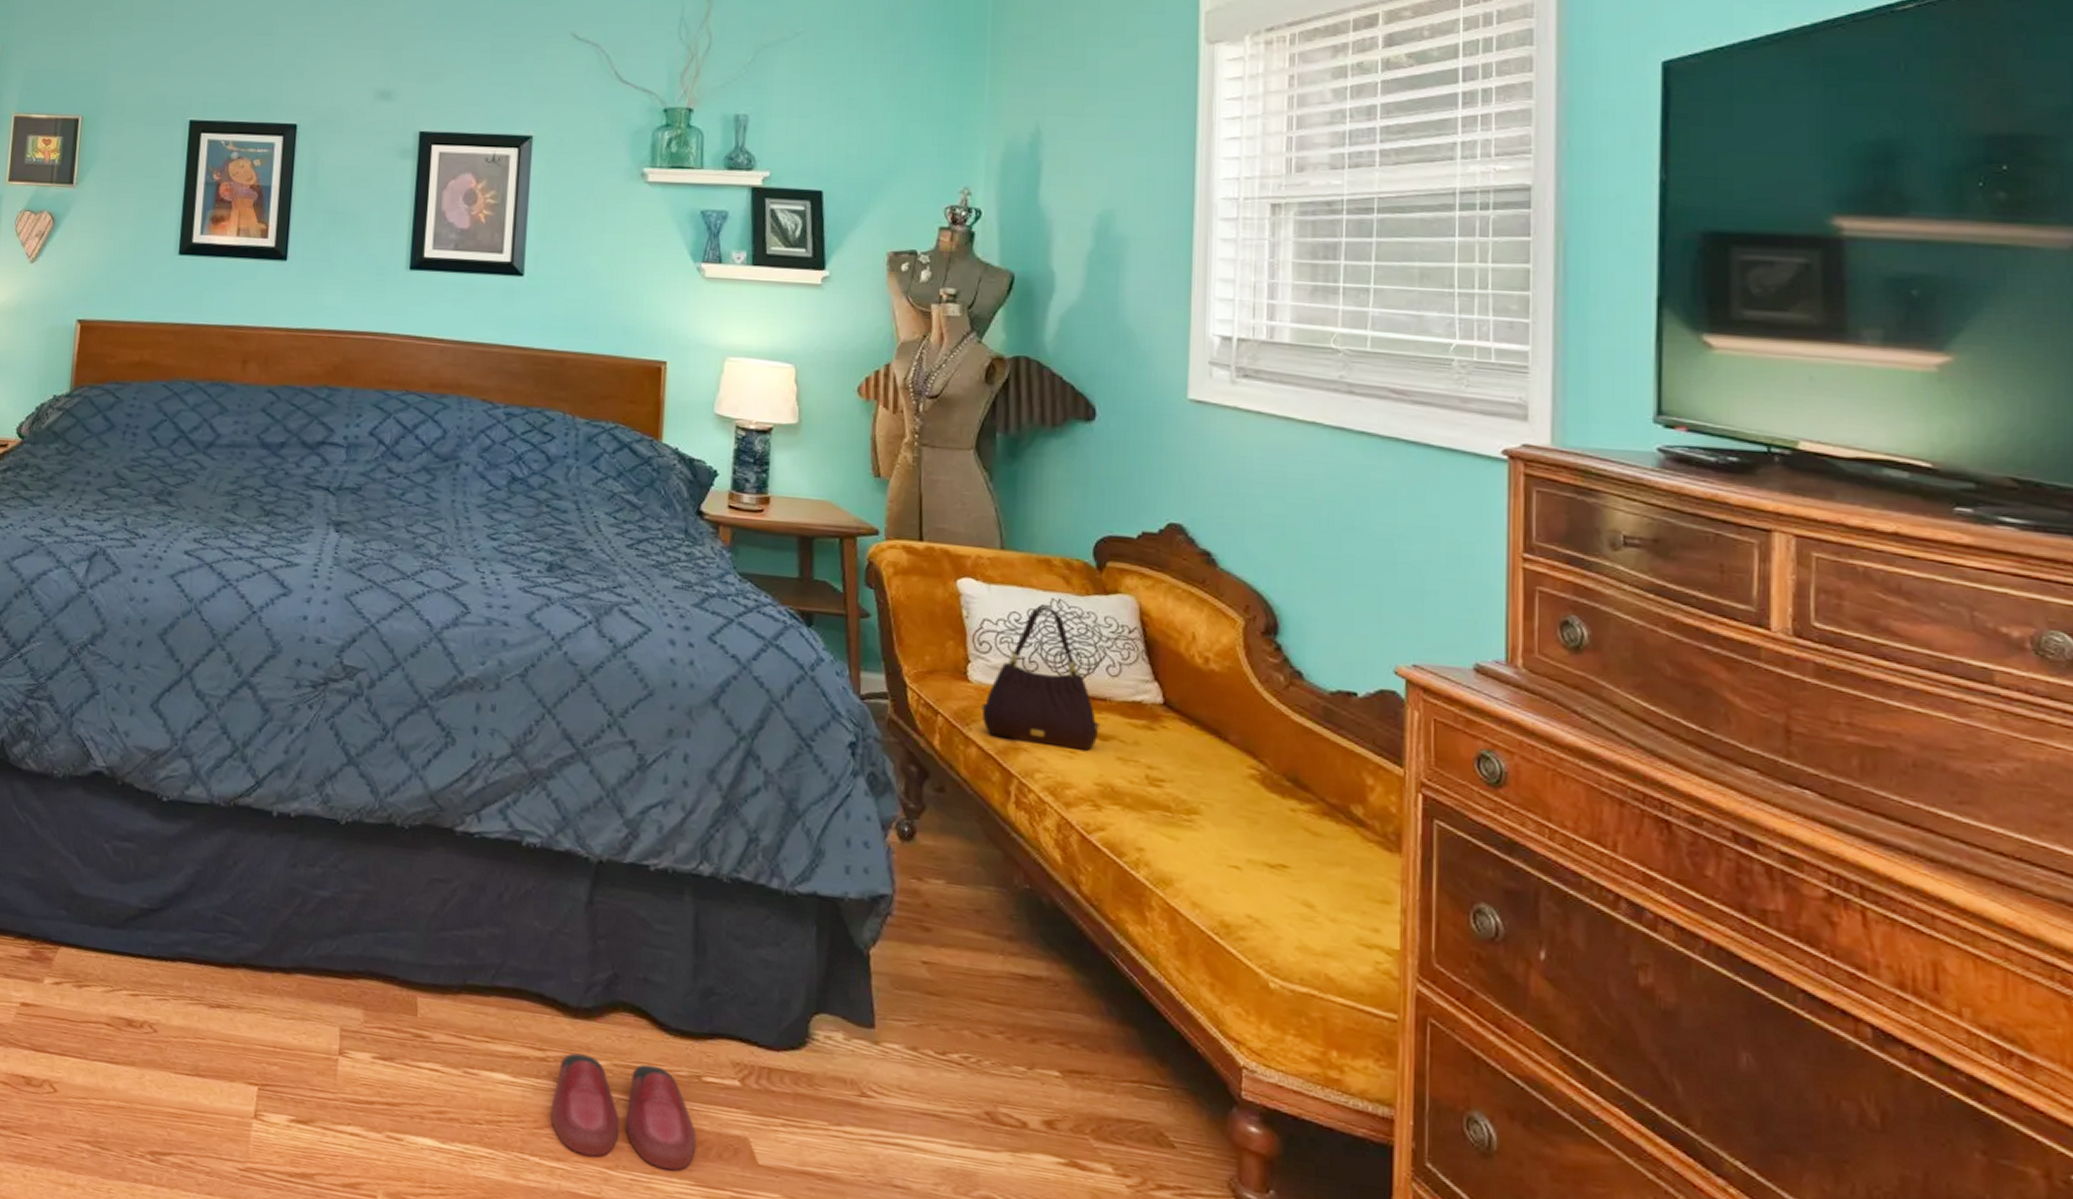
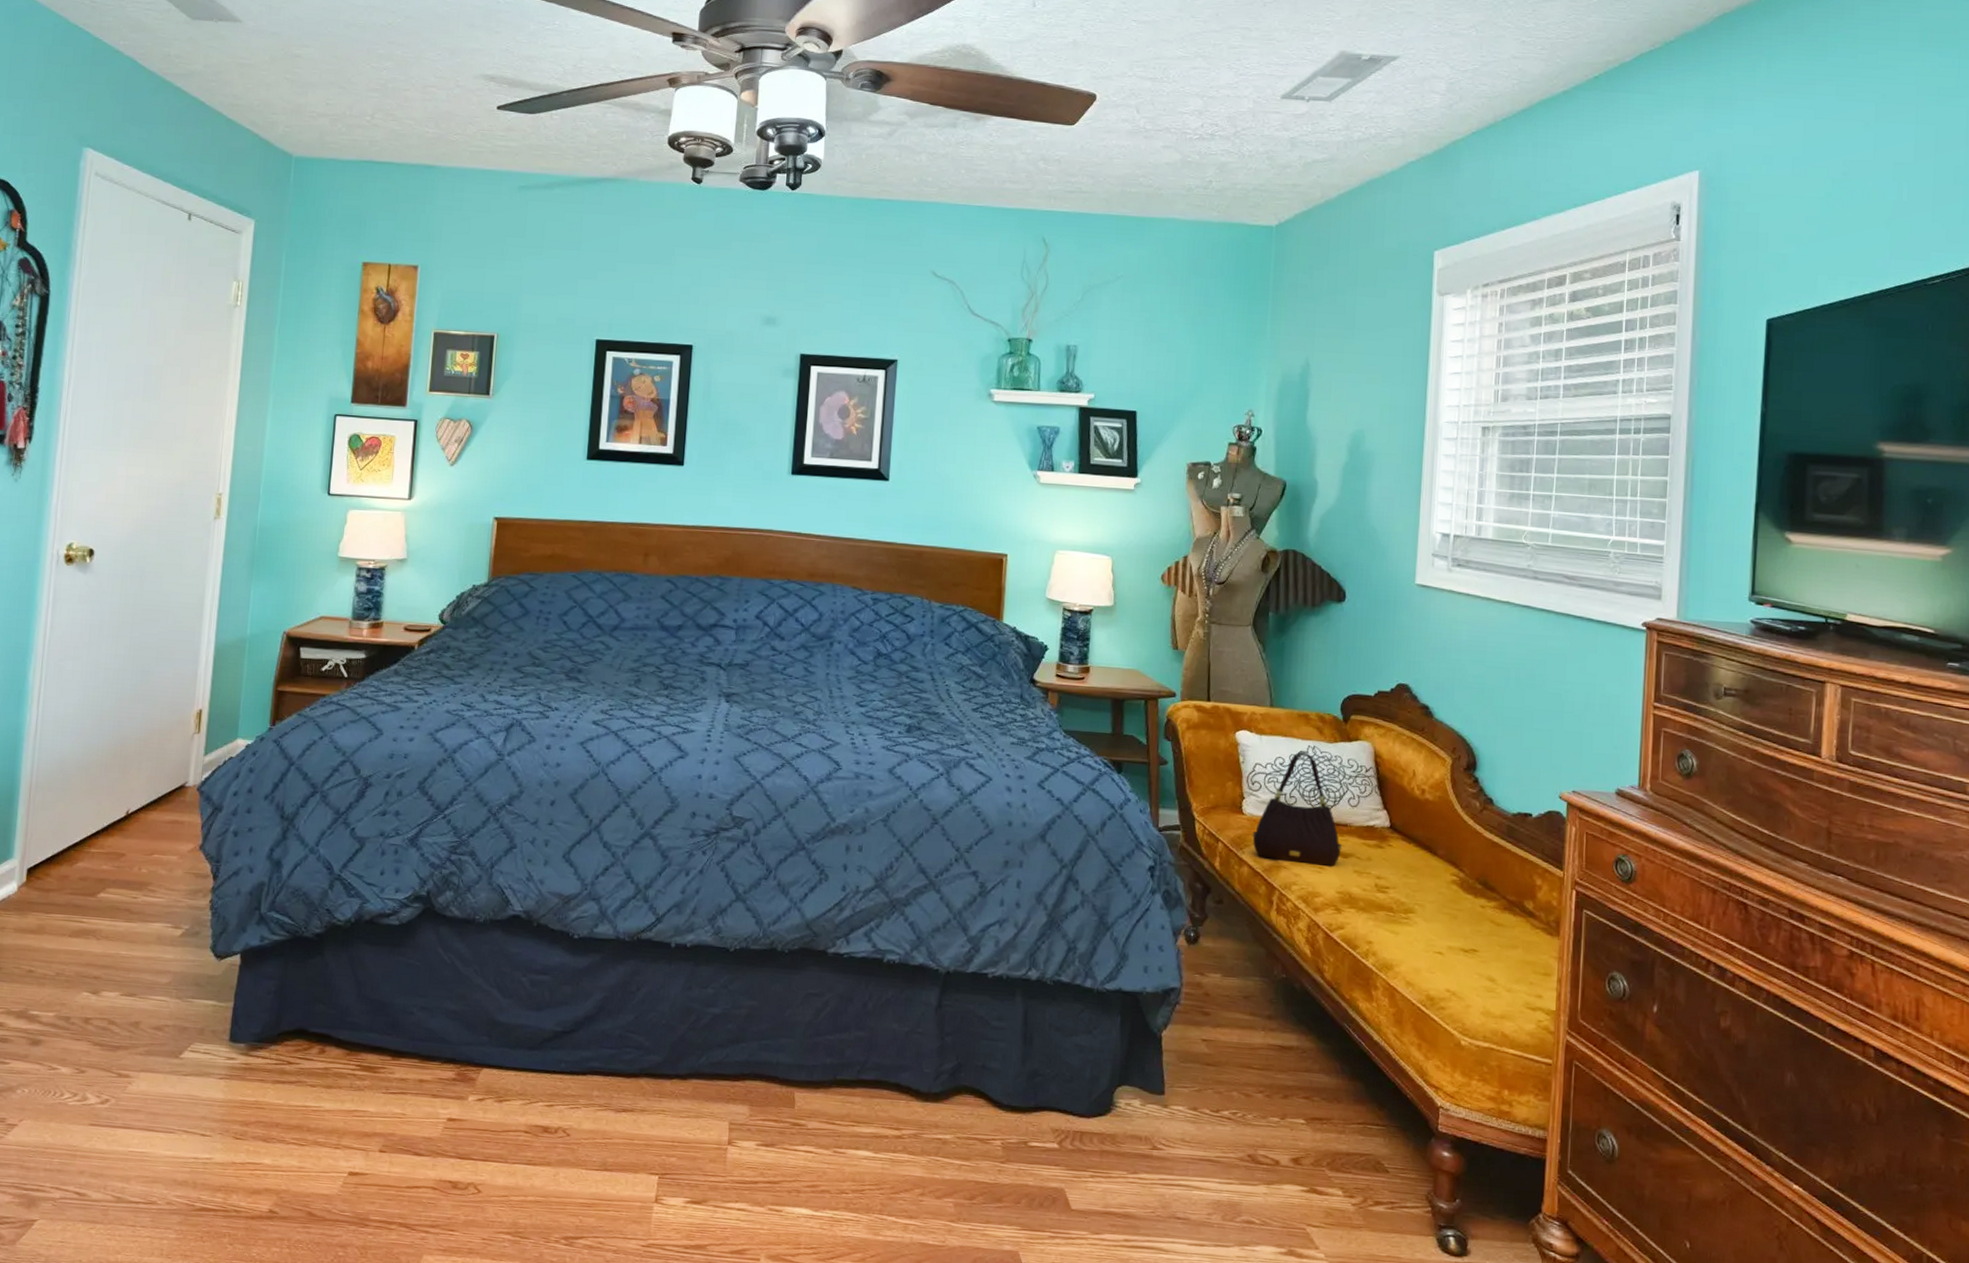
slippers: present [550,1053,697,1171] -> none [905,1130,1023,1220]

